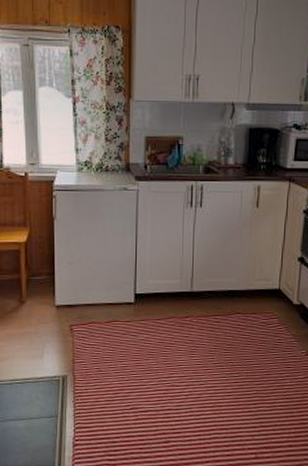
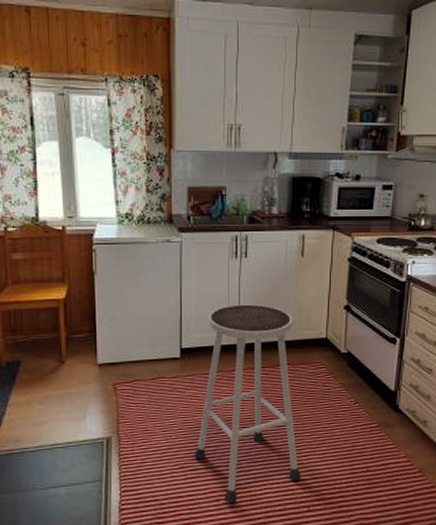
stool: none [145,253,250,445] -> present [194,304,301,503]

